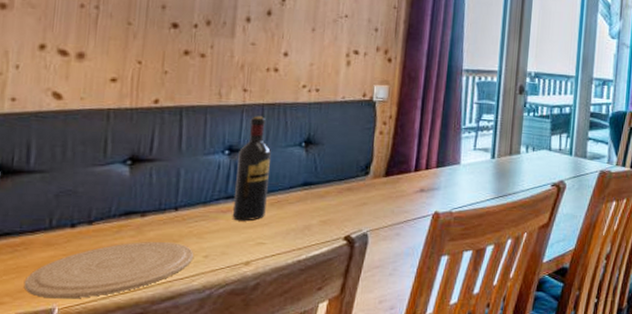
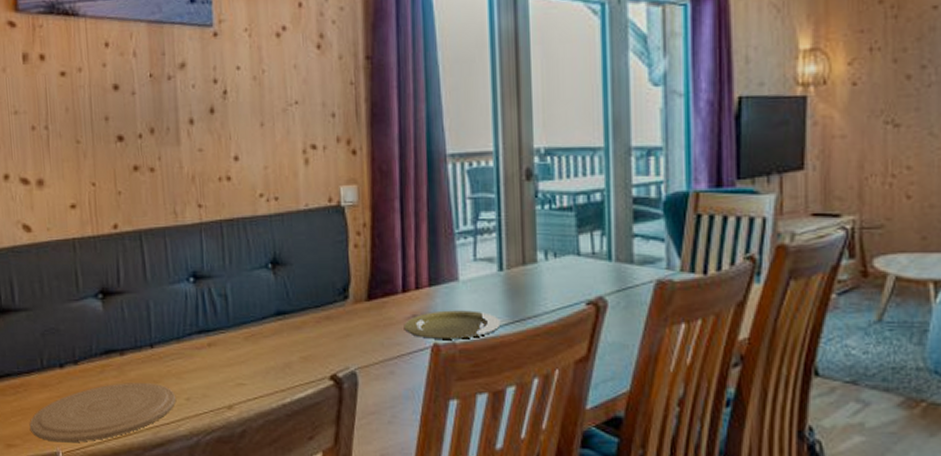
wine bottle: present [233,116,271,221] -> none [204,235,241,359]
plate: none [412,186,489,209] -> present [403,310,501,339]

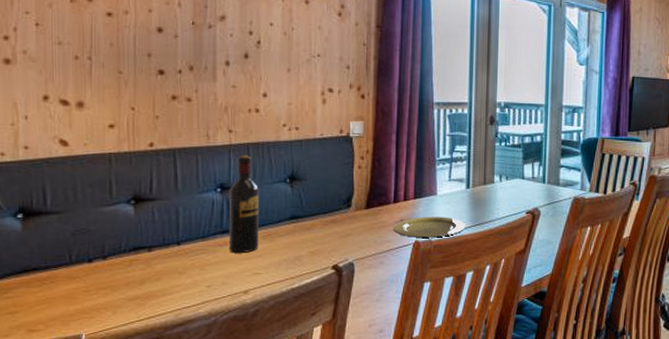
plate: present [30,383,176,443] -> none [55,274,197,326]
wine bottle: none [204,235,241,359] -> present [230,155,259,254]

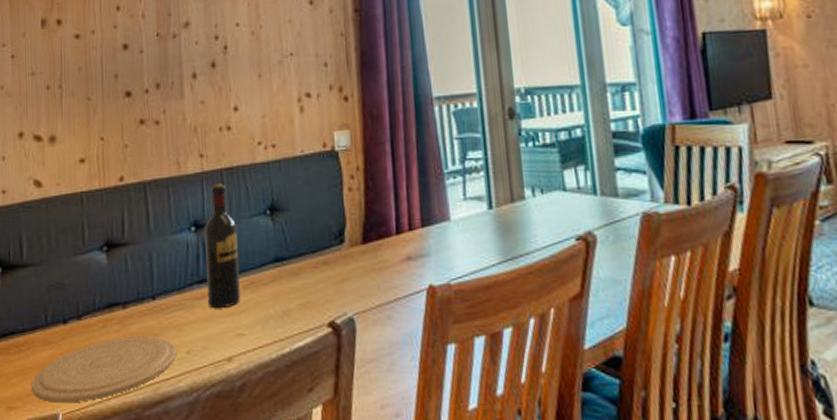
plate: none [55,274,197,326] -> present [32,337,176,403]
plate: present [393,216,466,238] -> none [399,250,494,281]

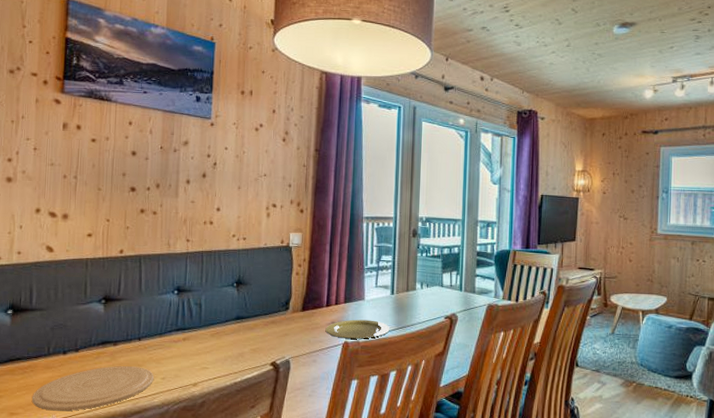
wine bottle: present [205,183,240,309] -> none [183,261,210,350]
plate: none [399,250,494,281] -> present [325,319,390,339]

